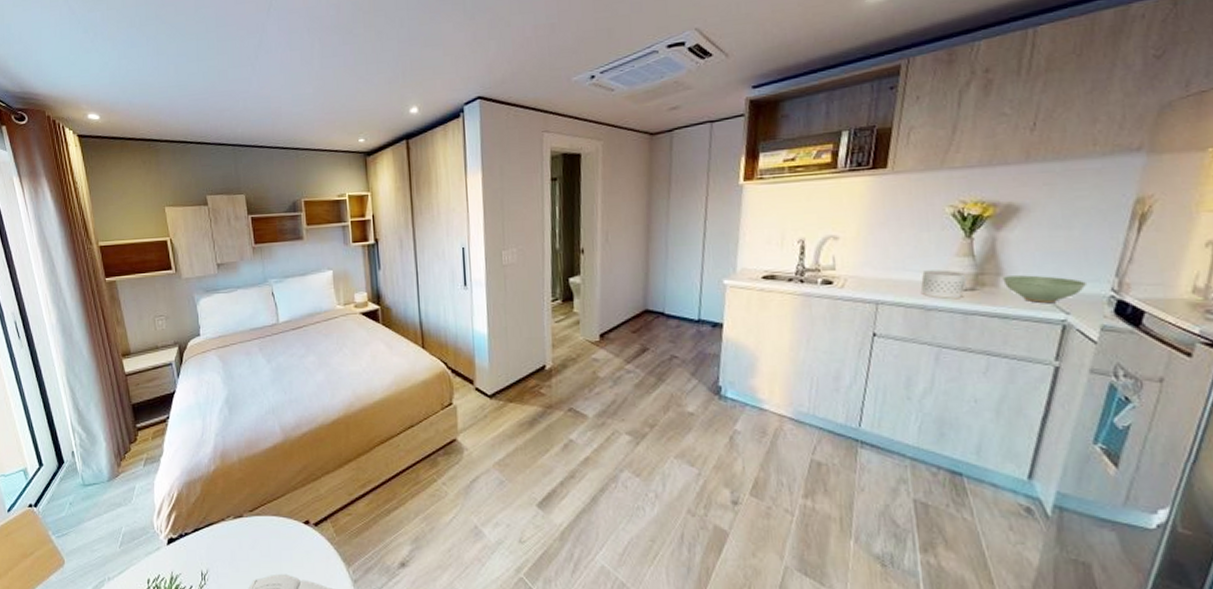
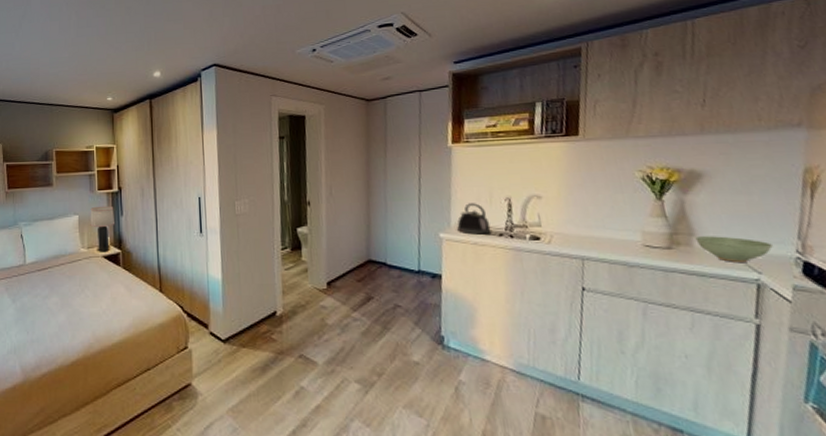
table lamp: none [345,259,372,309] -> present [90,206,114,252]
kettle: none [743,246,780,281] -> present [457,203,491,235]
mug: present [920,270,968,300] -> none [621,229,664,257]

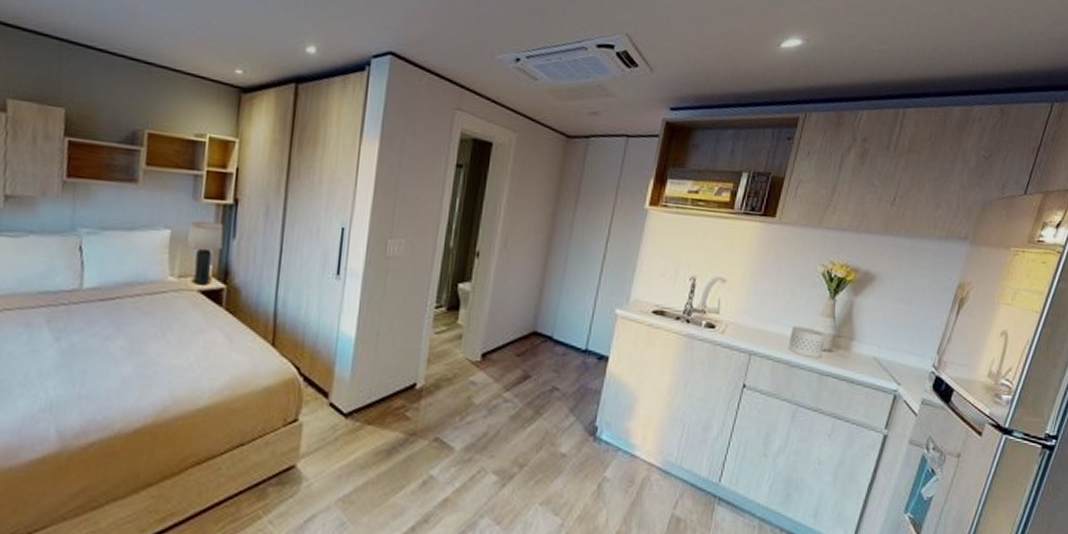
kettle: present [457,203,491,235] -> none [635,278,670,316]
mug: none [621,229,664,257] -> present [788,326,827,359]
bowl: present [695,236,774,263] -> none [854,341,917,373]

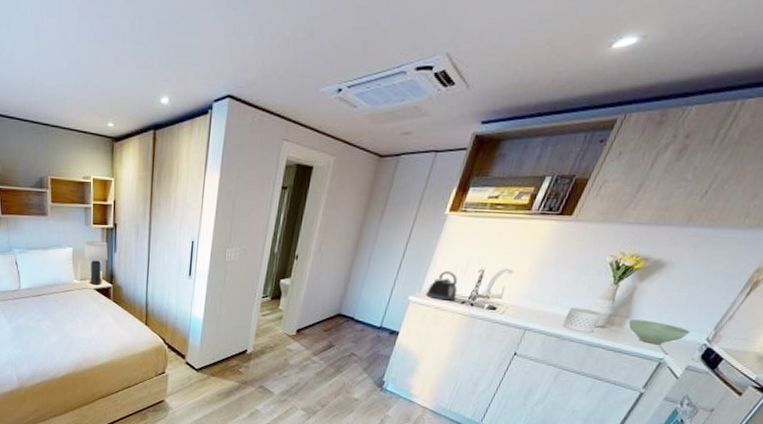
kettle: none [635,278,670,316] -> present [426,271,458,301]
bowl: none [854,341,917,373] -> present [628,319,692,345]

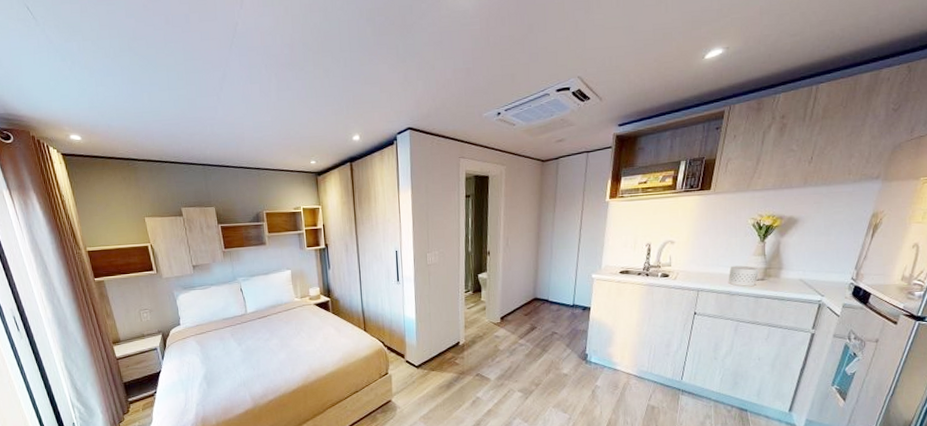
table lamp: present [84,240,108,285] -> none [301,261,323,301]
kettle: present [426,271,458,301] -> none [606,249,632,275]
bowl: present [628,319,692,345] -> none [783,269,837,289]

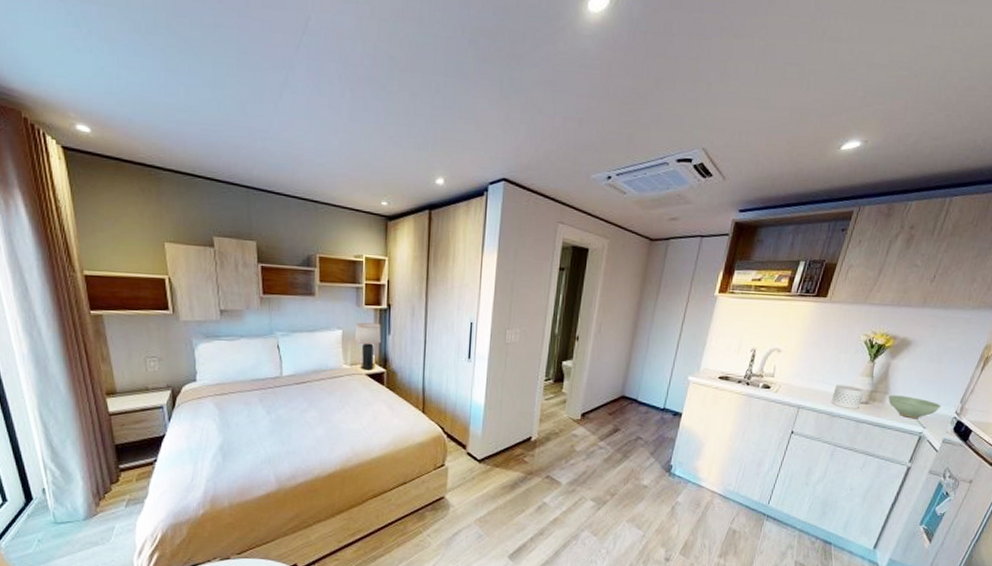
table lamp: none [301,261,323,301] -> present [354,322,381,370]
bowl: none [783,269,837,289] -> present [888,395,942,419]

